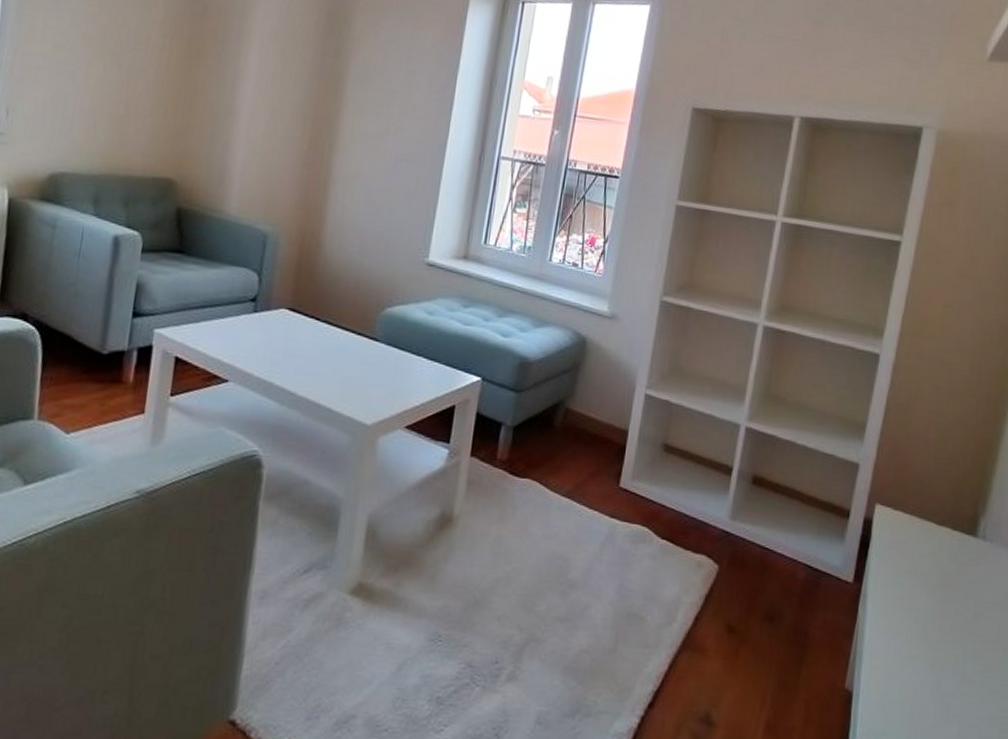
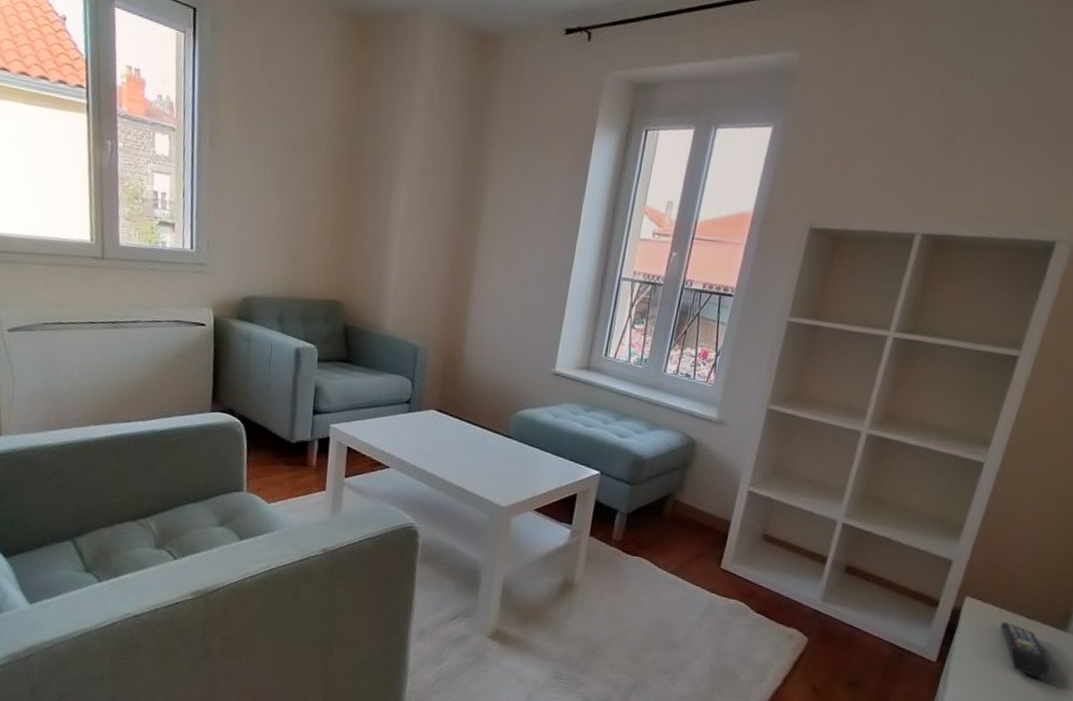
remote control: none [913,531,965,594] -> present [1000,622,1050,679]

